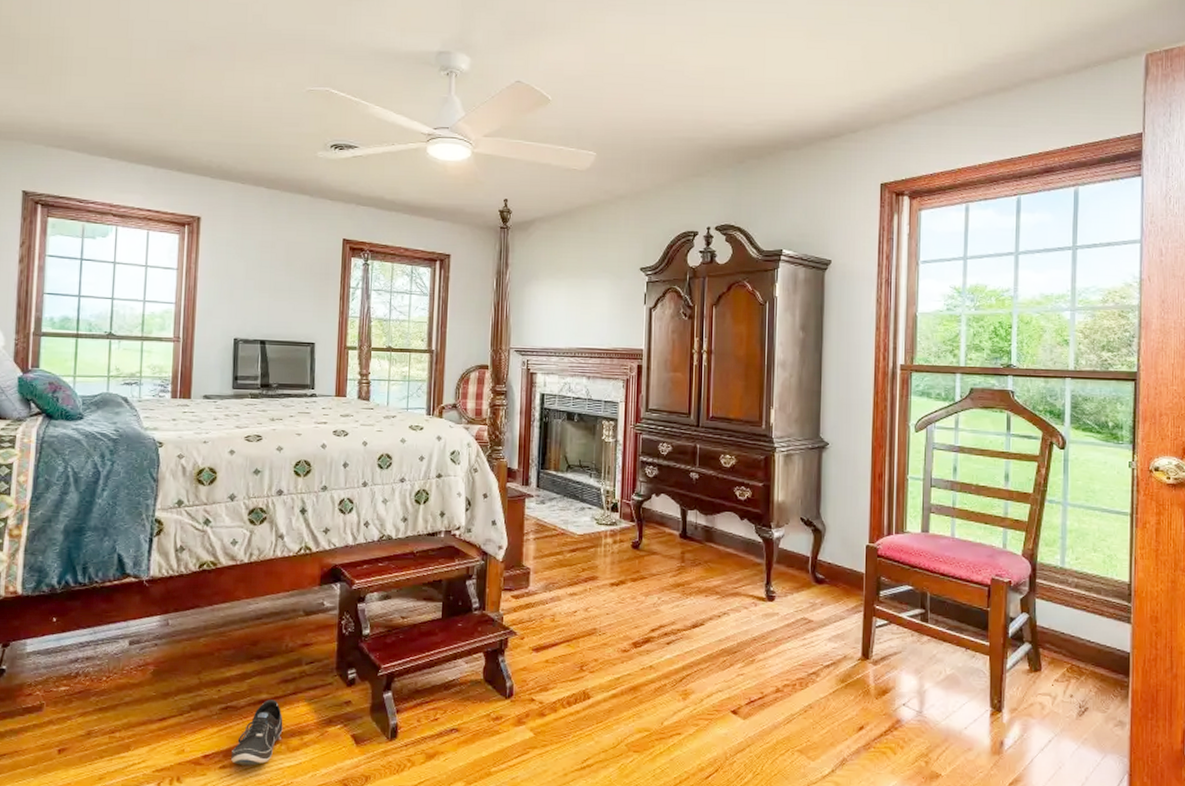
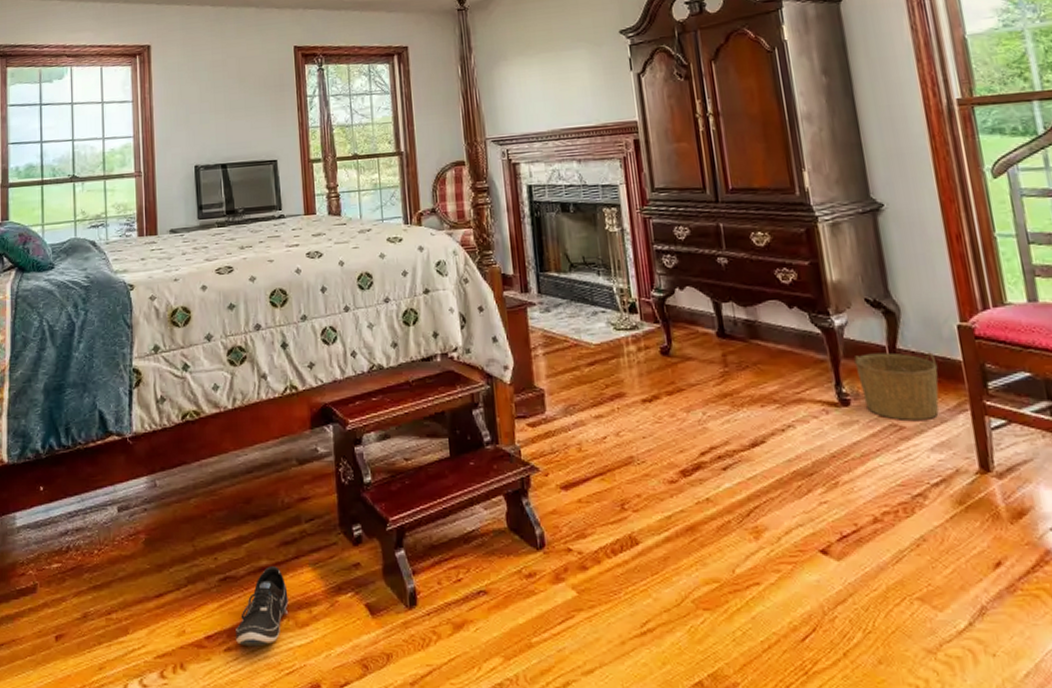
basket: none [783,561,846,617] -> present [854,352,940,422]

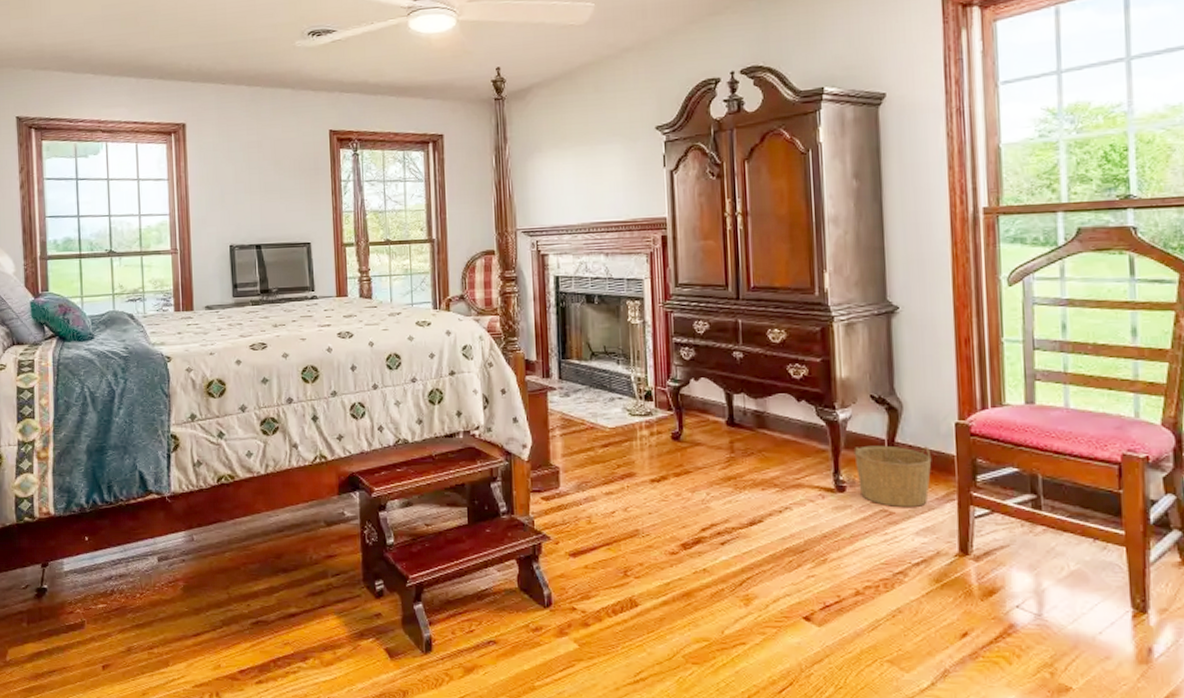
shoe: present [235,566,289,647] -> none [266,613,315,681]

